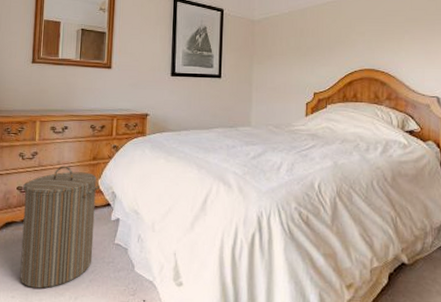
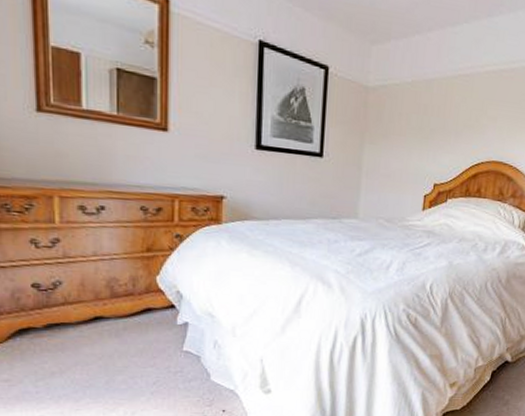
laundry hamper: present [20,165,100,289] -> none [41,257,158,405]

